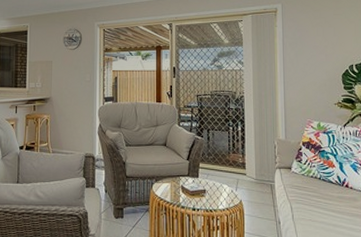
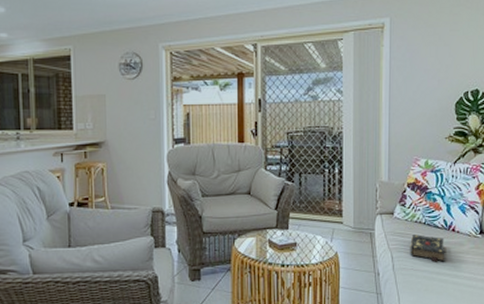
book: none [307,188,341,215] -> present [410,234,445,262]

